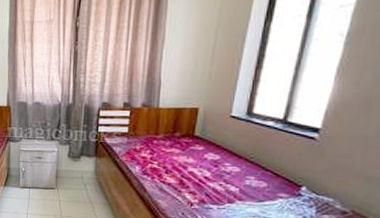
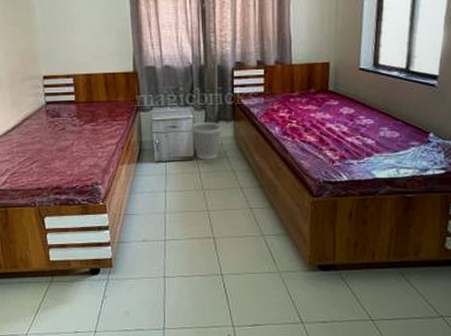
wastebasket: none [54,155,84,191] -> present [191,121,222,160]

